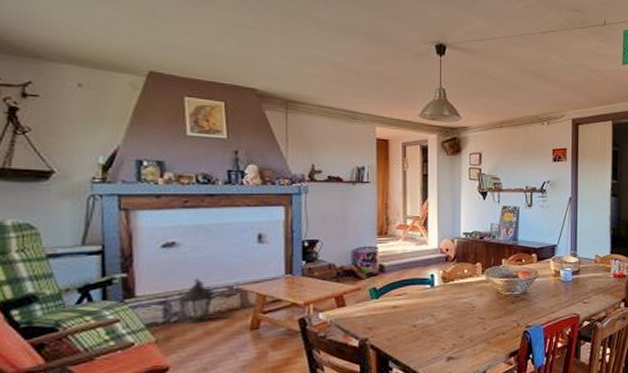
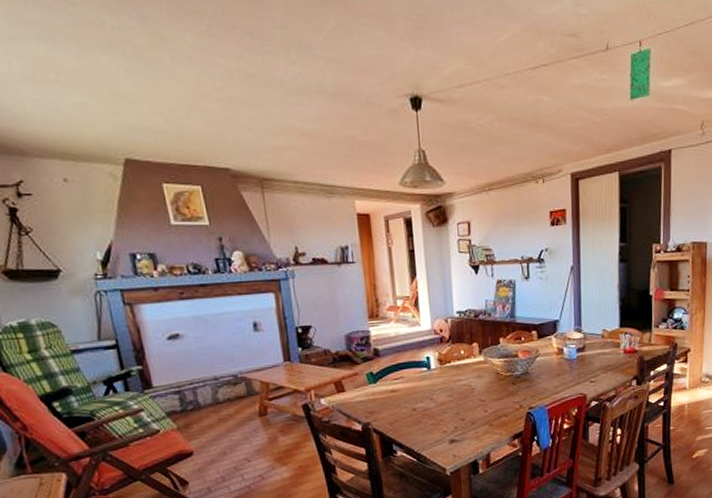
lantern: present [178,278,215,324] -> none [190,368,222,411]

